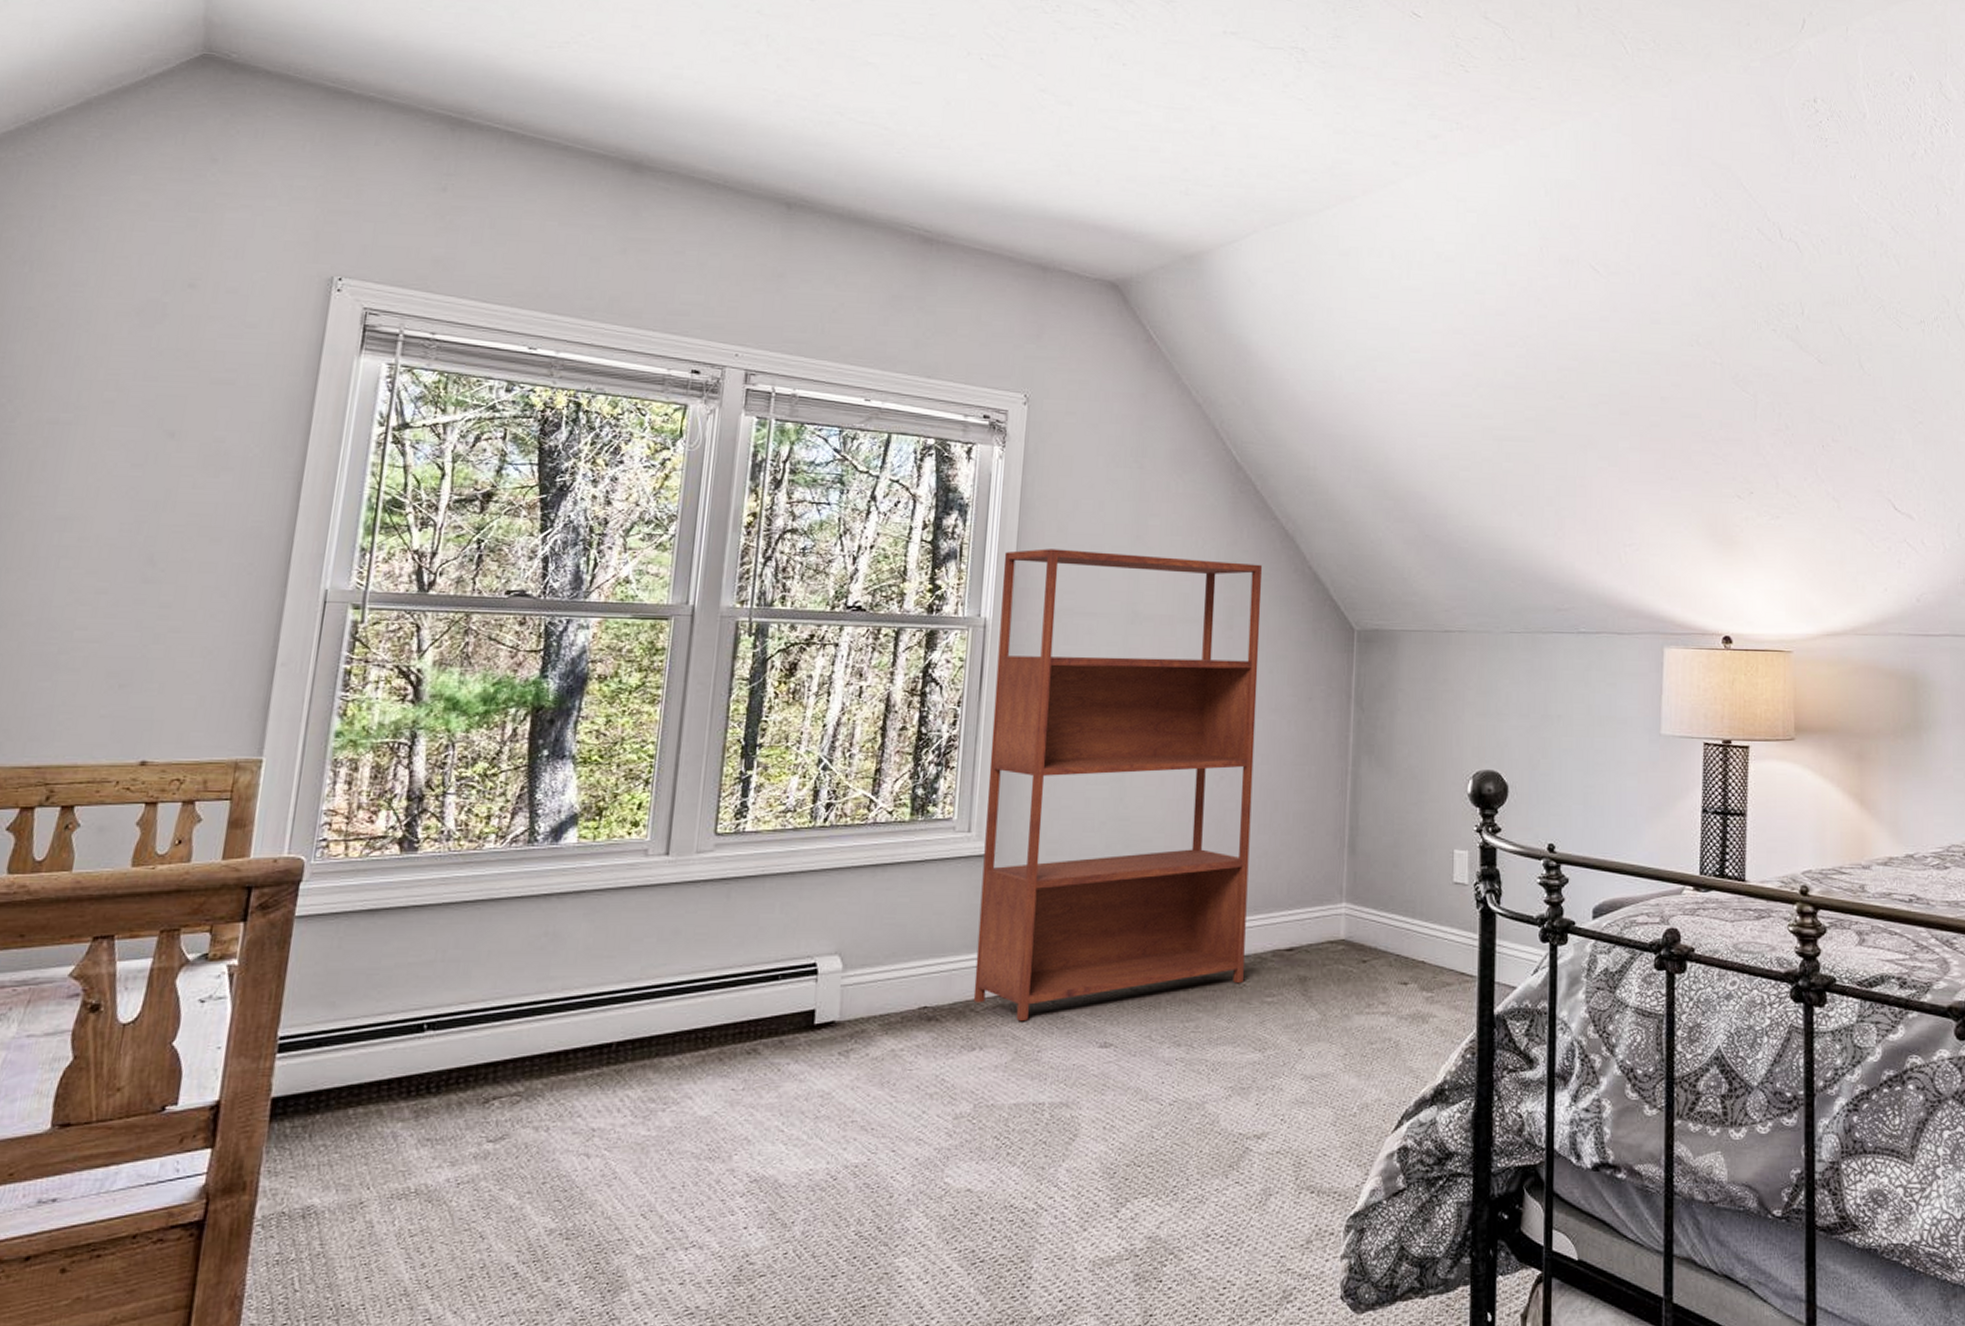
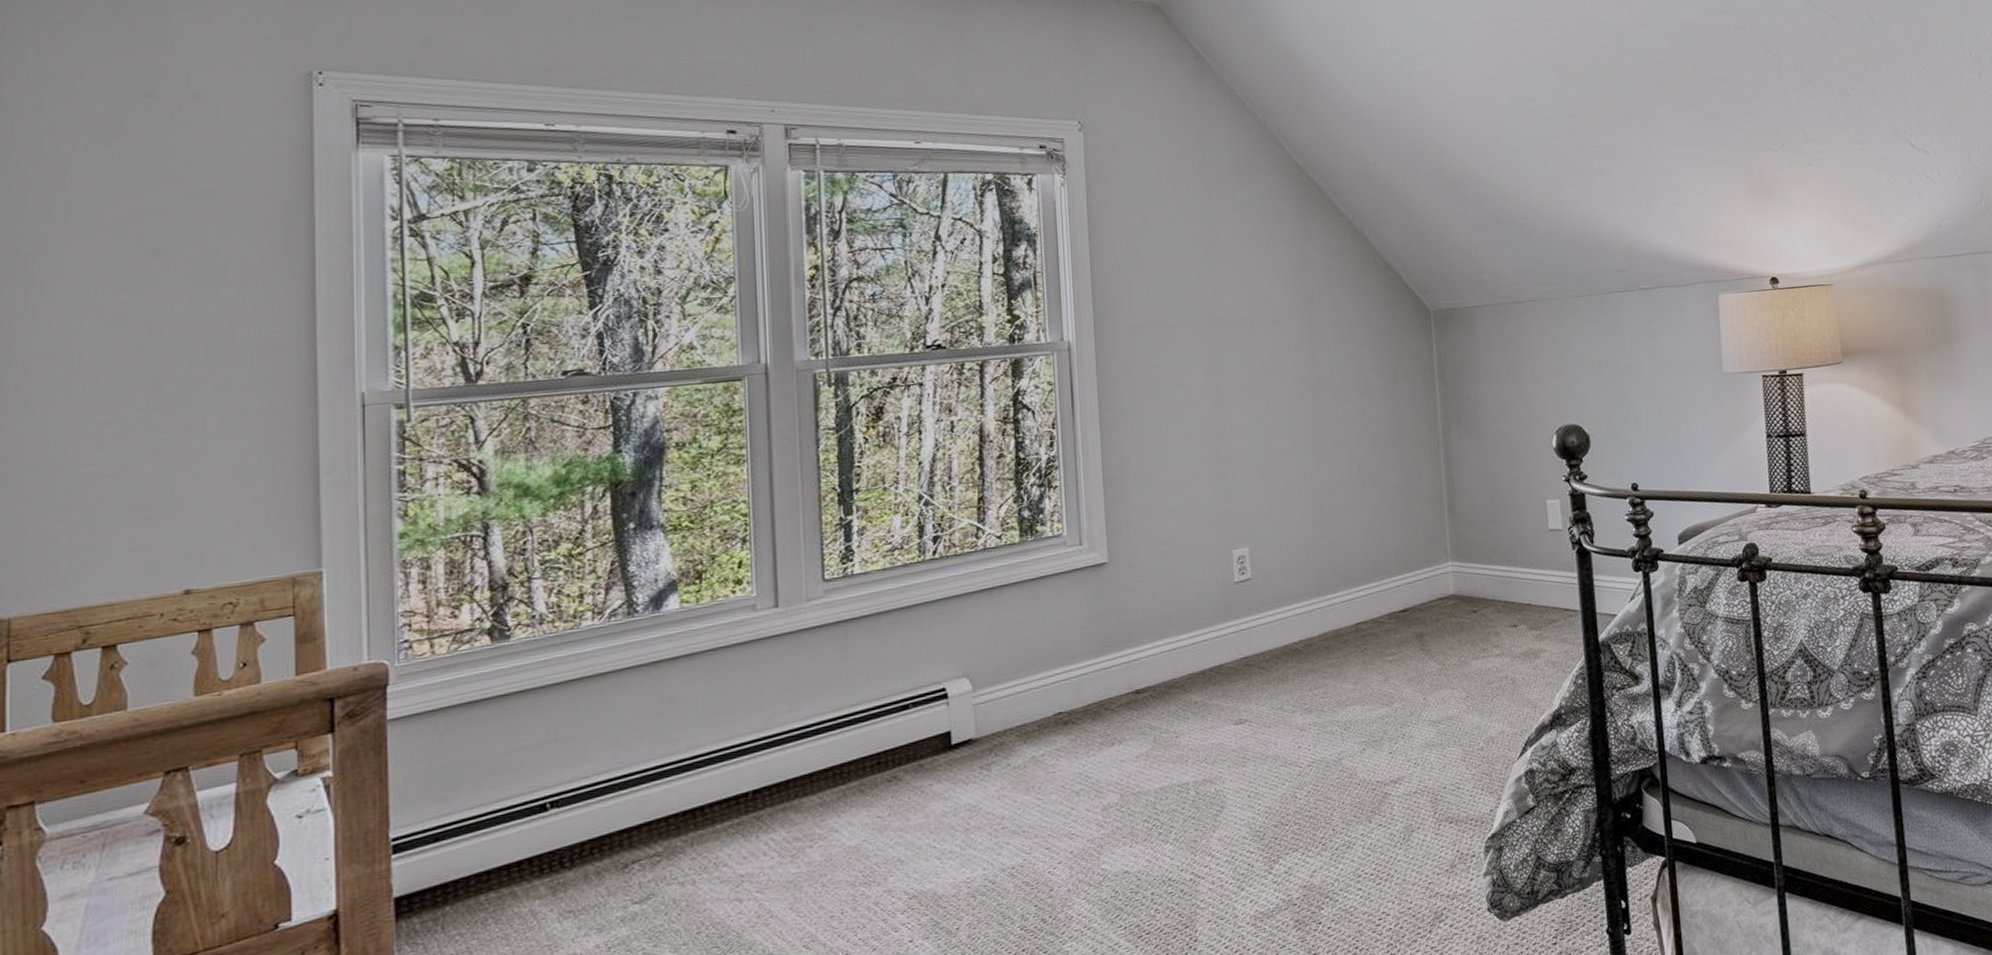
bookshelf: present [973,548,1262,1022] -> none [1079,260,1364,713]

